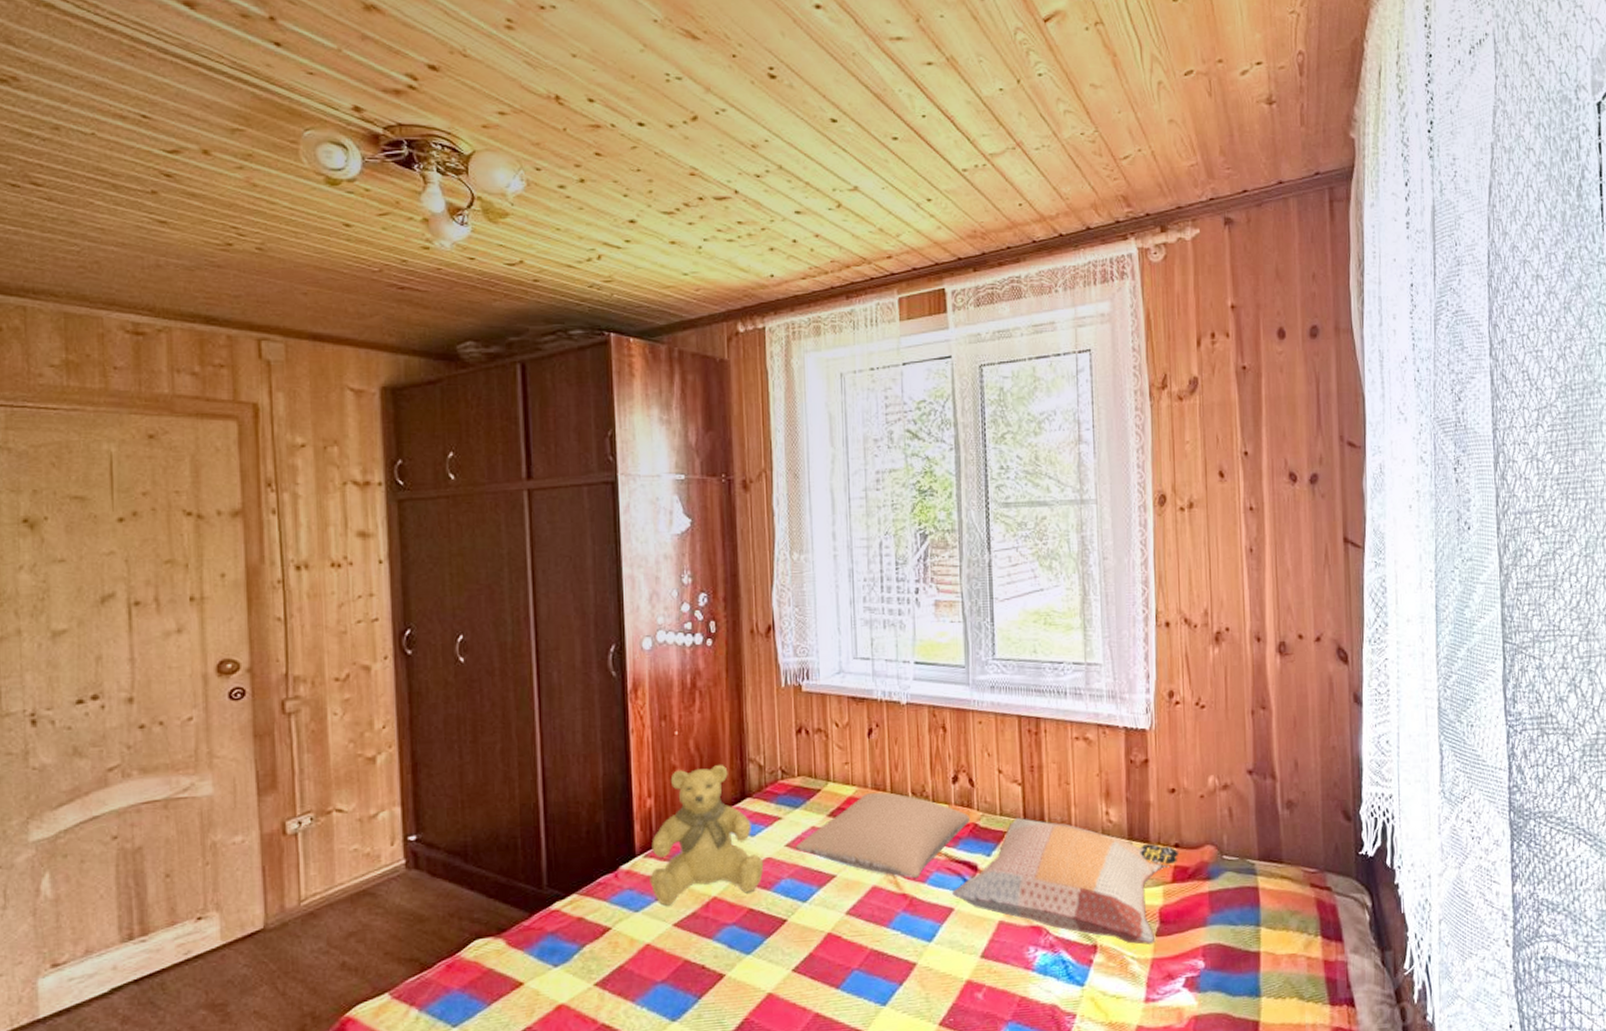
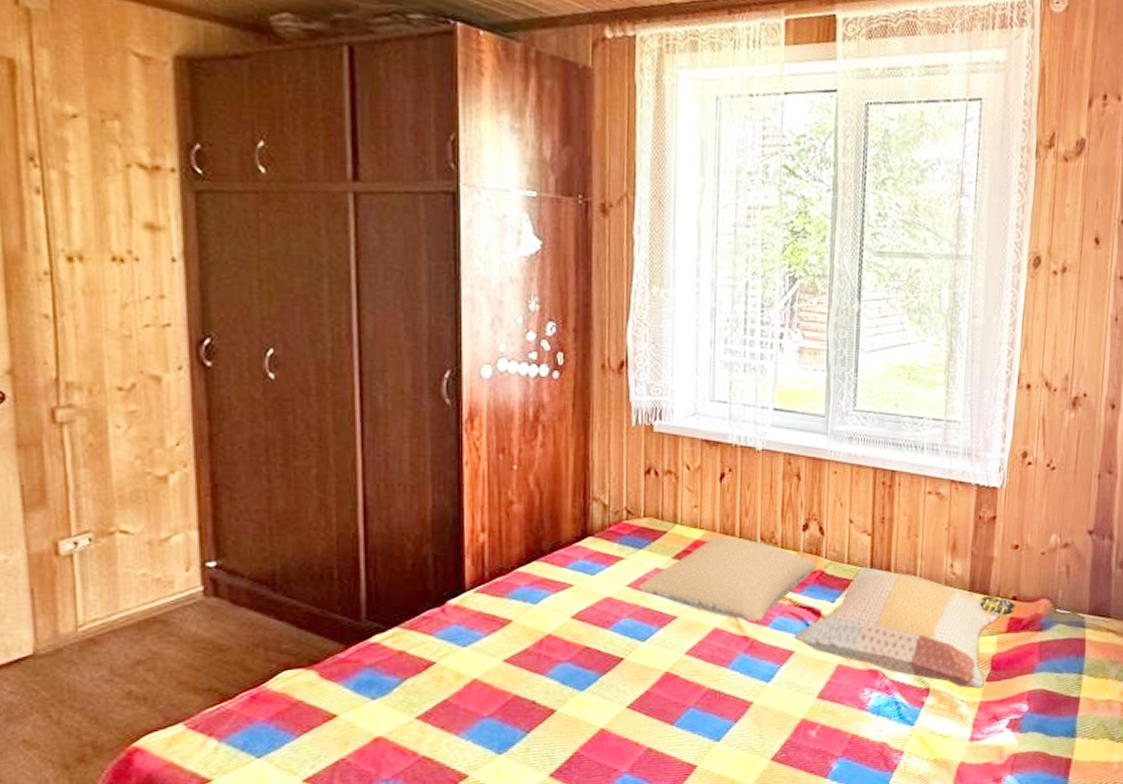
teddy bear: present [650,765,764,906] -> none [480,502,603,642]

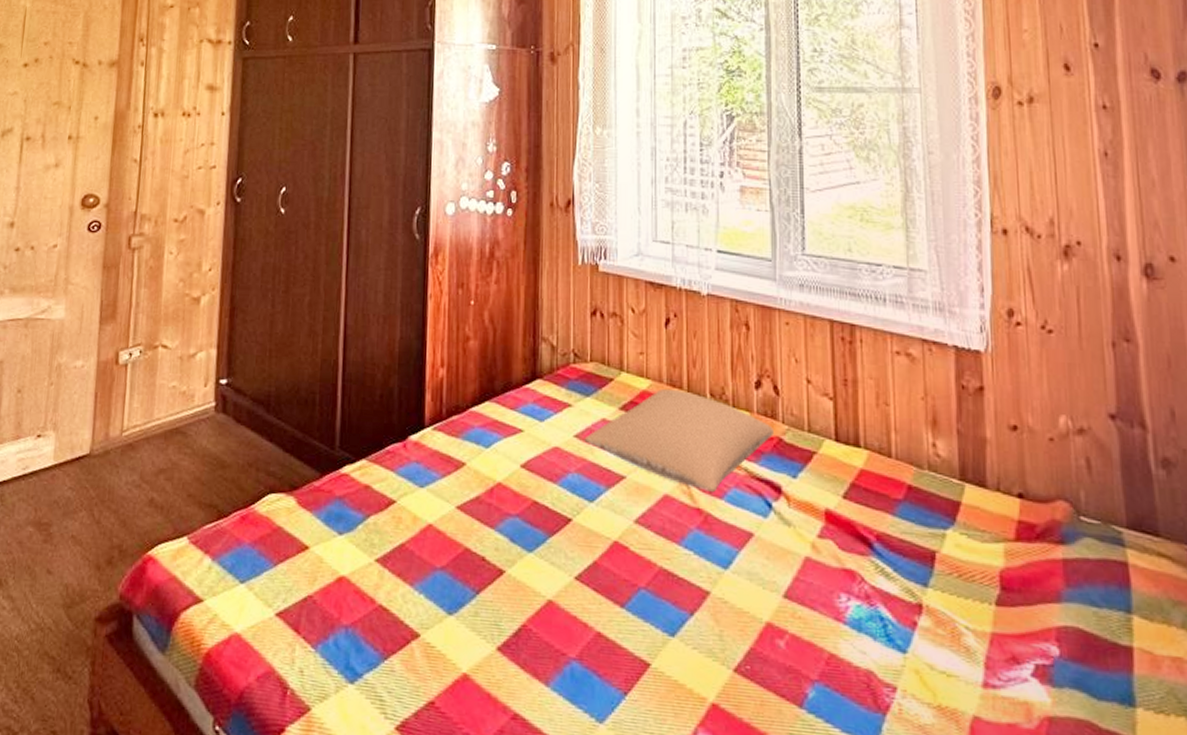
decorative pillow: present [794,566,1016,689] -> none [752,436,1024,614]

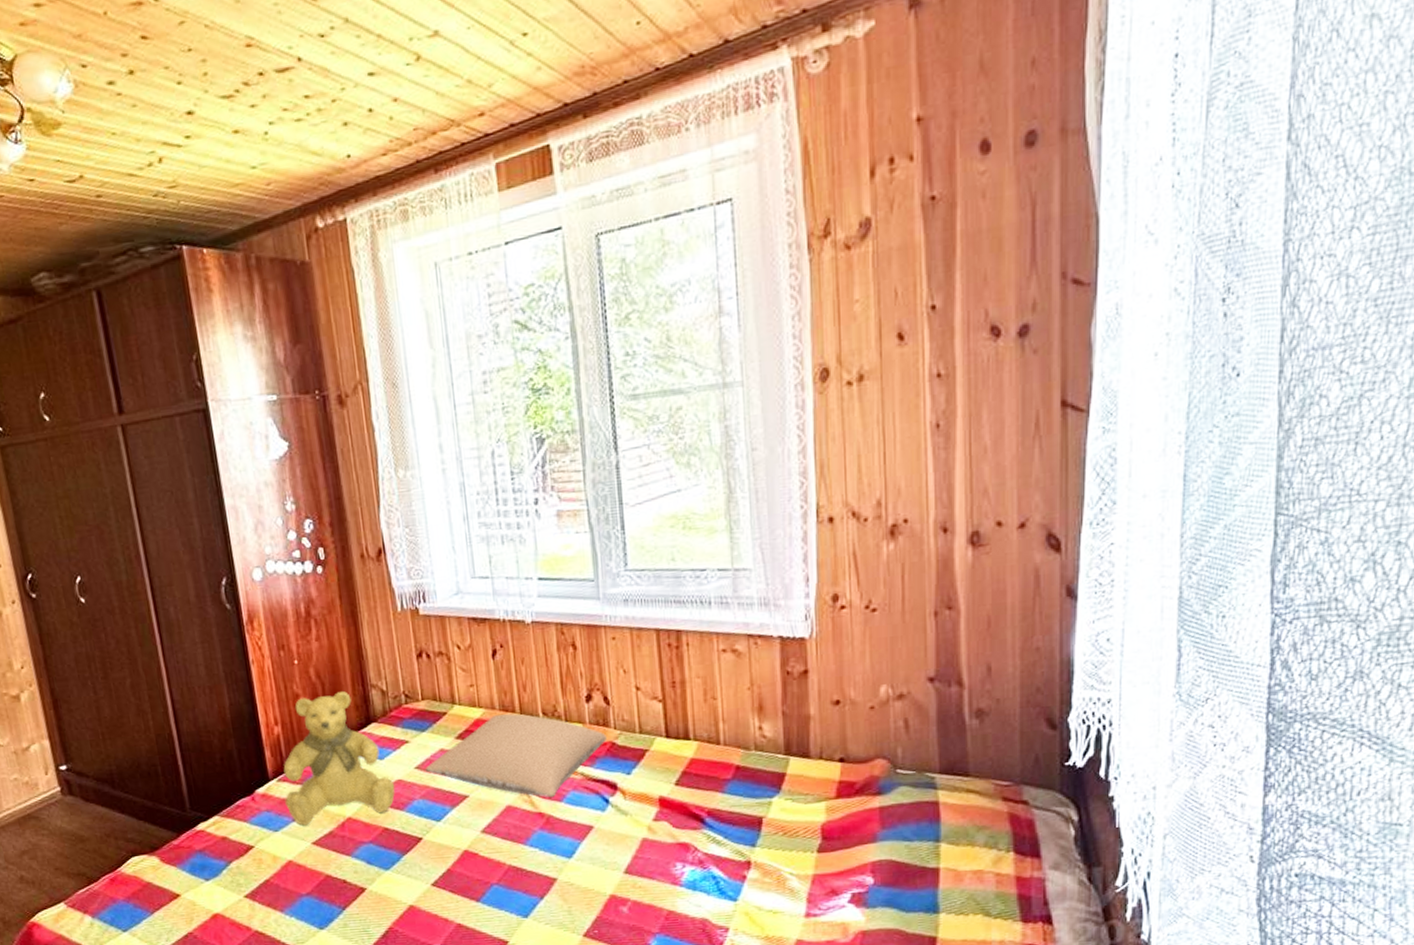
teddy bear: none [436,340,551,486] -> present [283,691,396,826]

